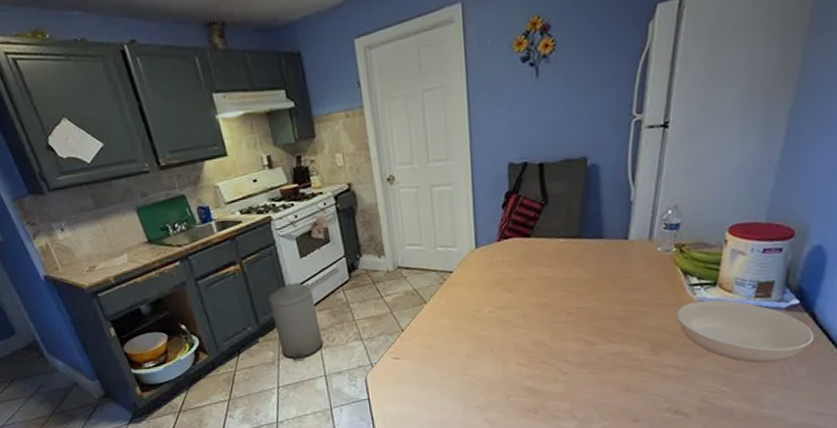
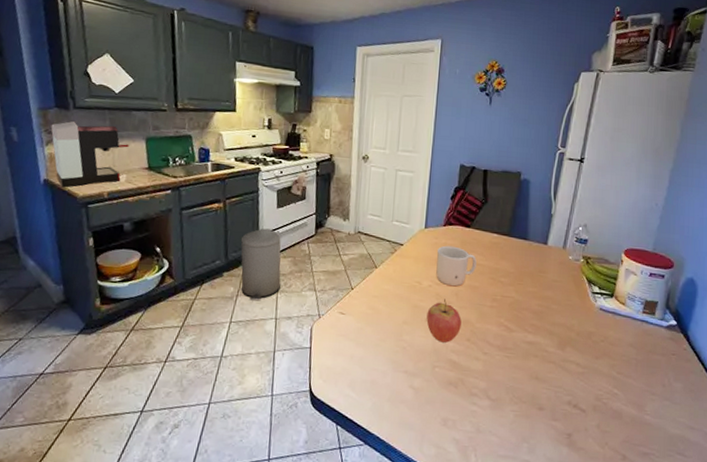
coffee maker: none [31,201,123,281] -> present [51,121,129,188]
fruit: none [492,323,534,370] -> present [426,299,462,343]
mug: none [493,262,543,308] -> present [436,245,477,287]
bowl: present [676,300,815,363] -> none [580,307,688,374]

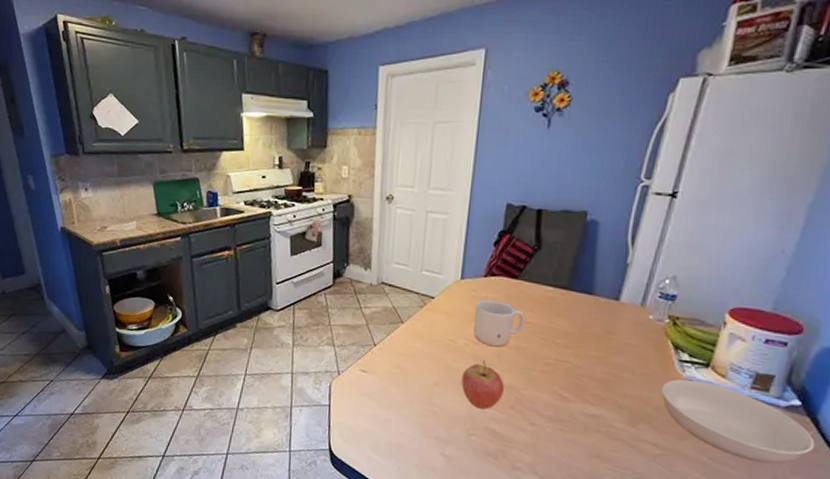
coffee maker: present [51,121,129,188] -> none [63,167,138,236]
pedal bin: present [240,228,281,301] -> none [253,277,297,354]
bowl: none [580,307,688,374] -> present [660,379,816,464]

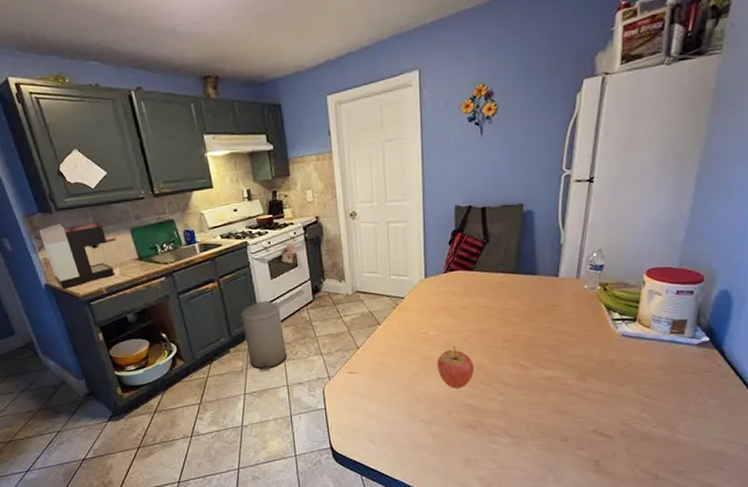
coffee maker: none [63,167,138,236] -> present [39,221,116,290]
pedal bin: none [253,277,297,354] -> present [240,301,287,372]
mug: present [473,299,525,347] -> none [440,292,484,333]
bowl: present [660,379,816,464] -> none [600,334,724,393]

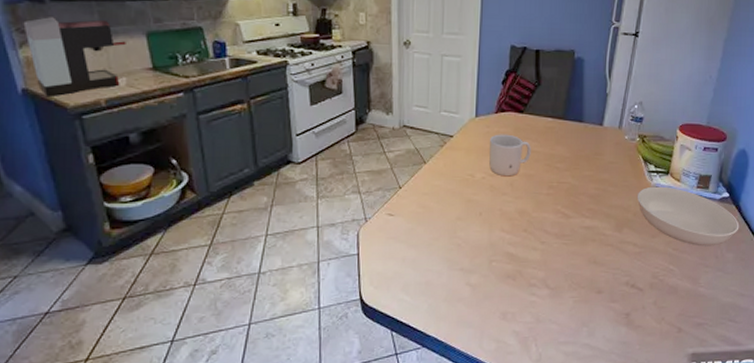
pedal bin: present [240,301,287,372] -> none [271,129,320,210]
fruit: present [437,346,474,388] -> none [481,190,518,235]
mug: none [440,292,484,333] -> present [489,134,531,177]
bowl: none [600,334,724,393] -> present [637,186,740,246]

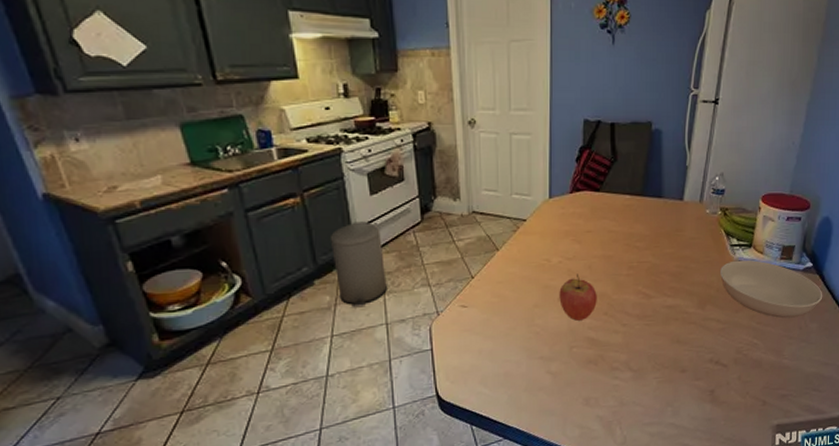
coffee maker: present [23,17,126,98] -> none [35,111,158,202]
pedal bin: none [271,129,320,210] -> present [329,221,387,308]
fruit: none [481,190,518,235] -> present [559,274,597,321]
mug: present [489,134,531,177] -> none [564,214,609,259]

